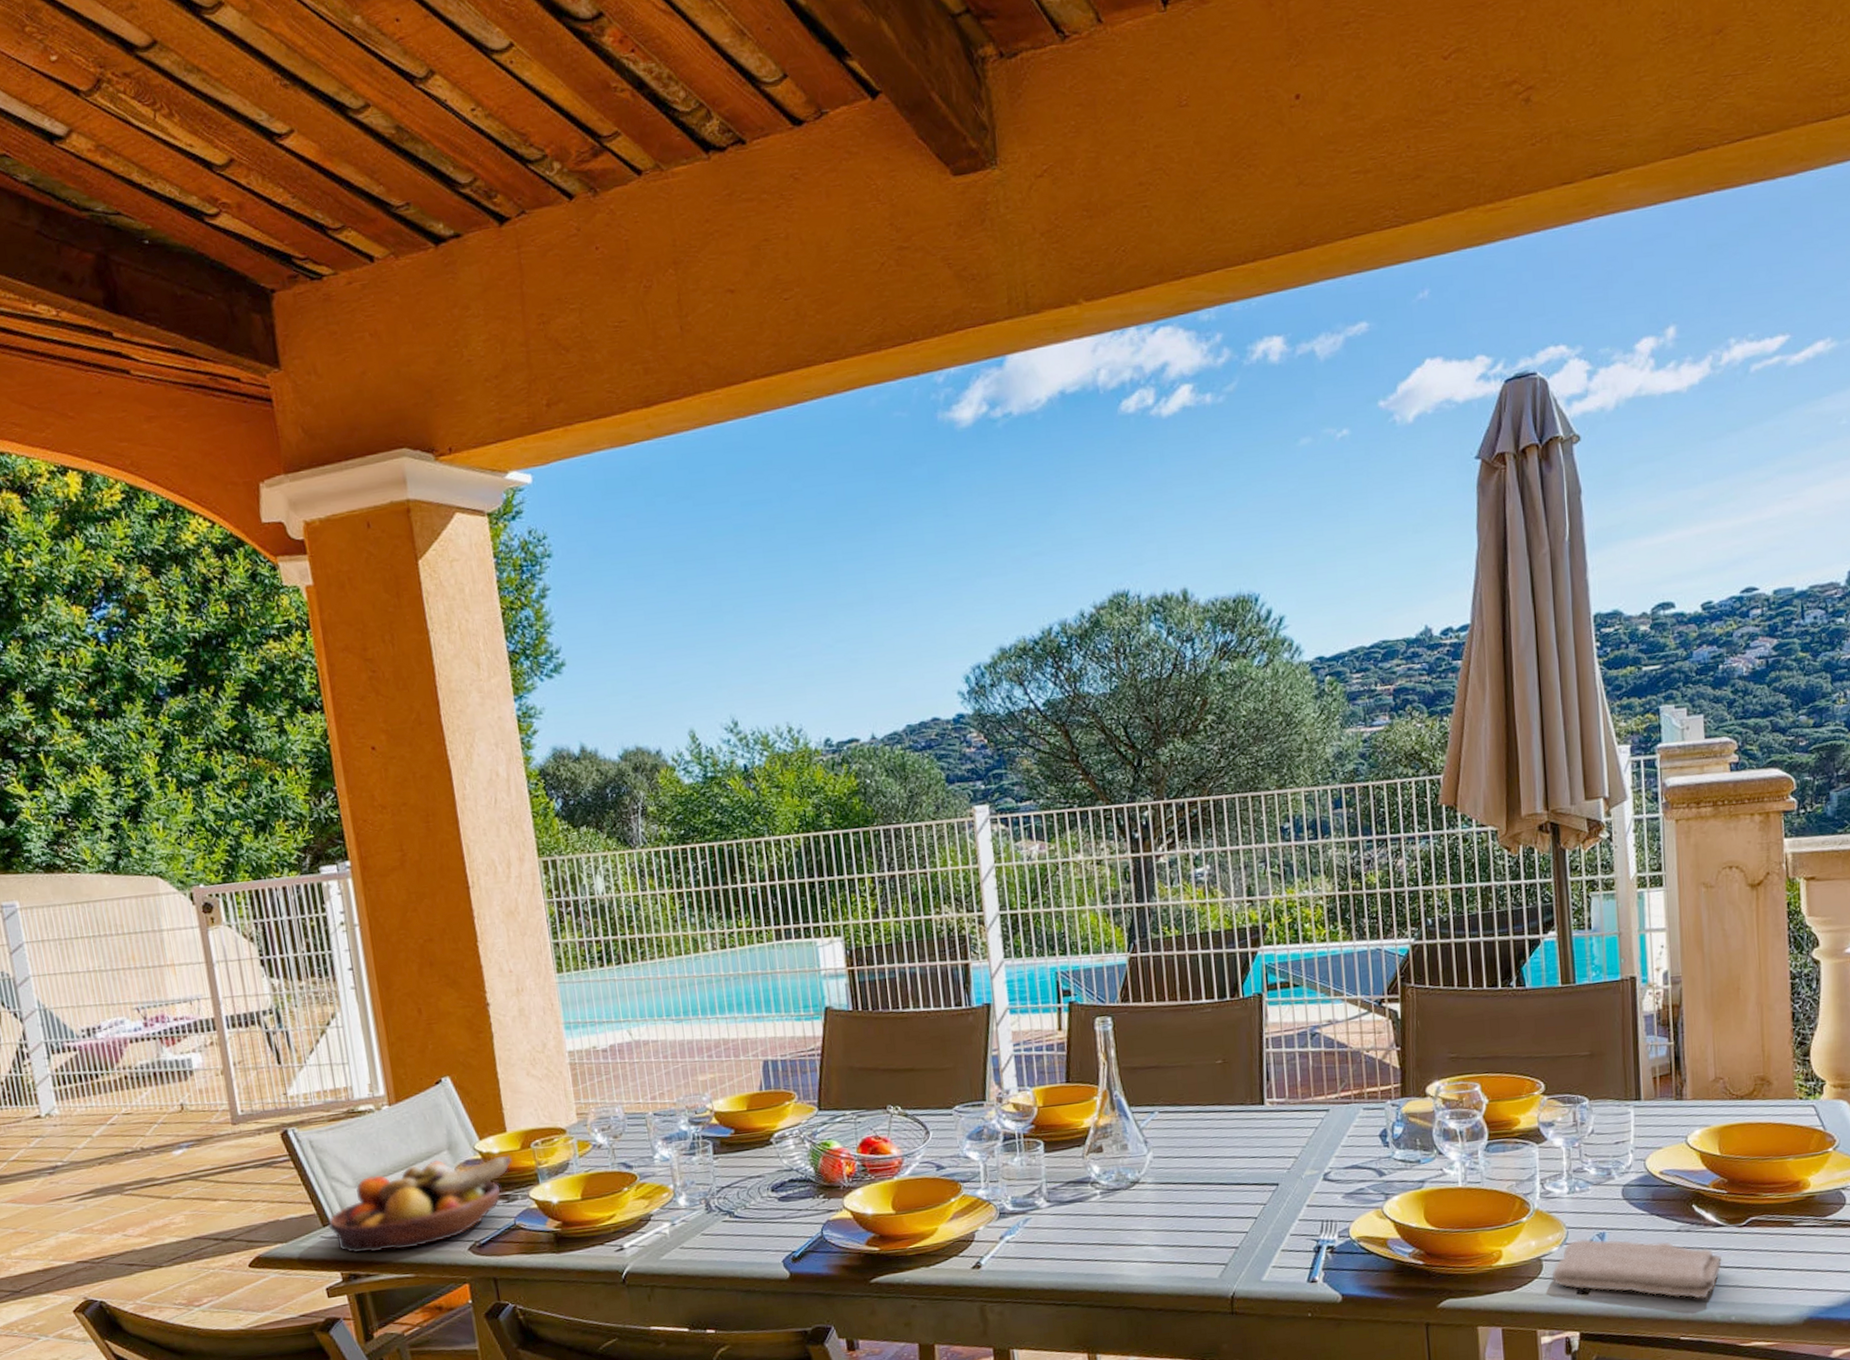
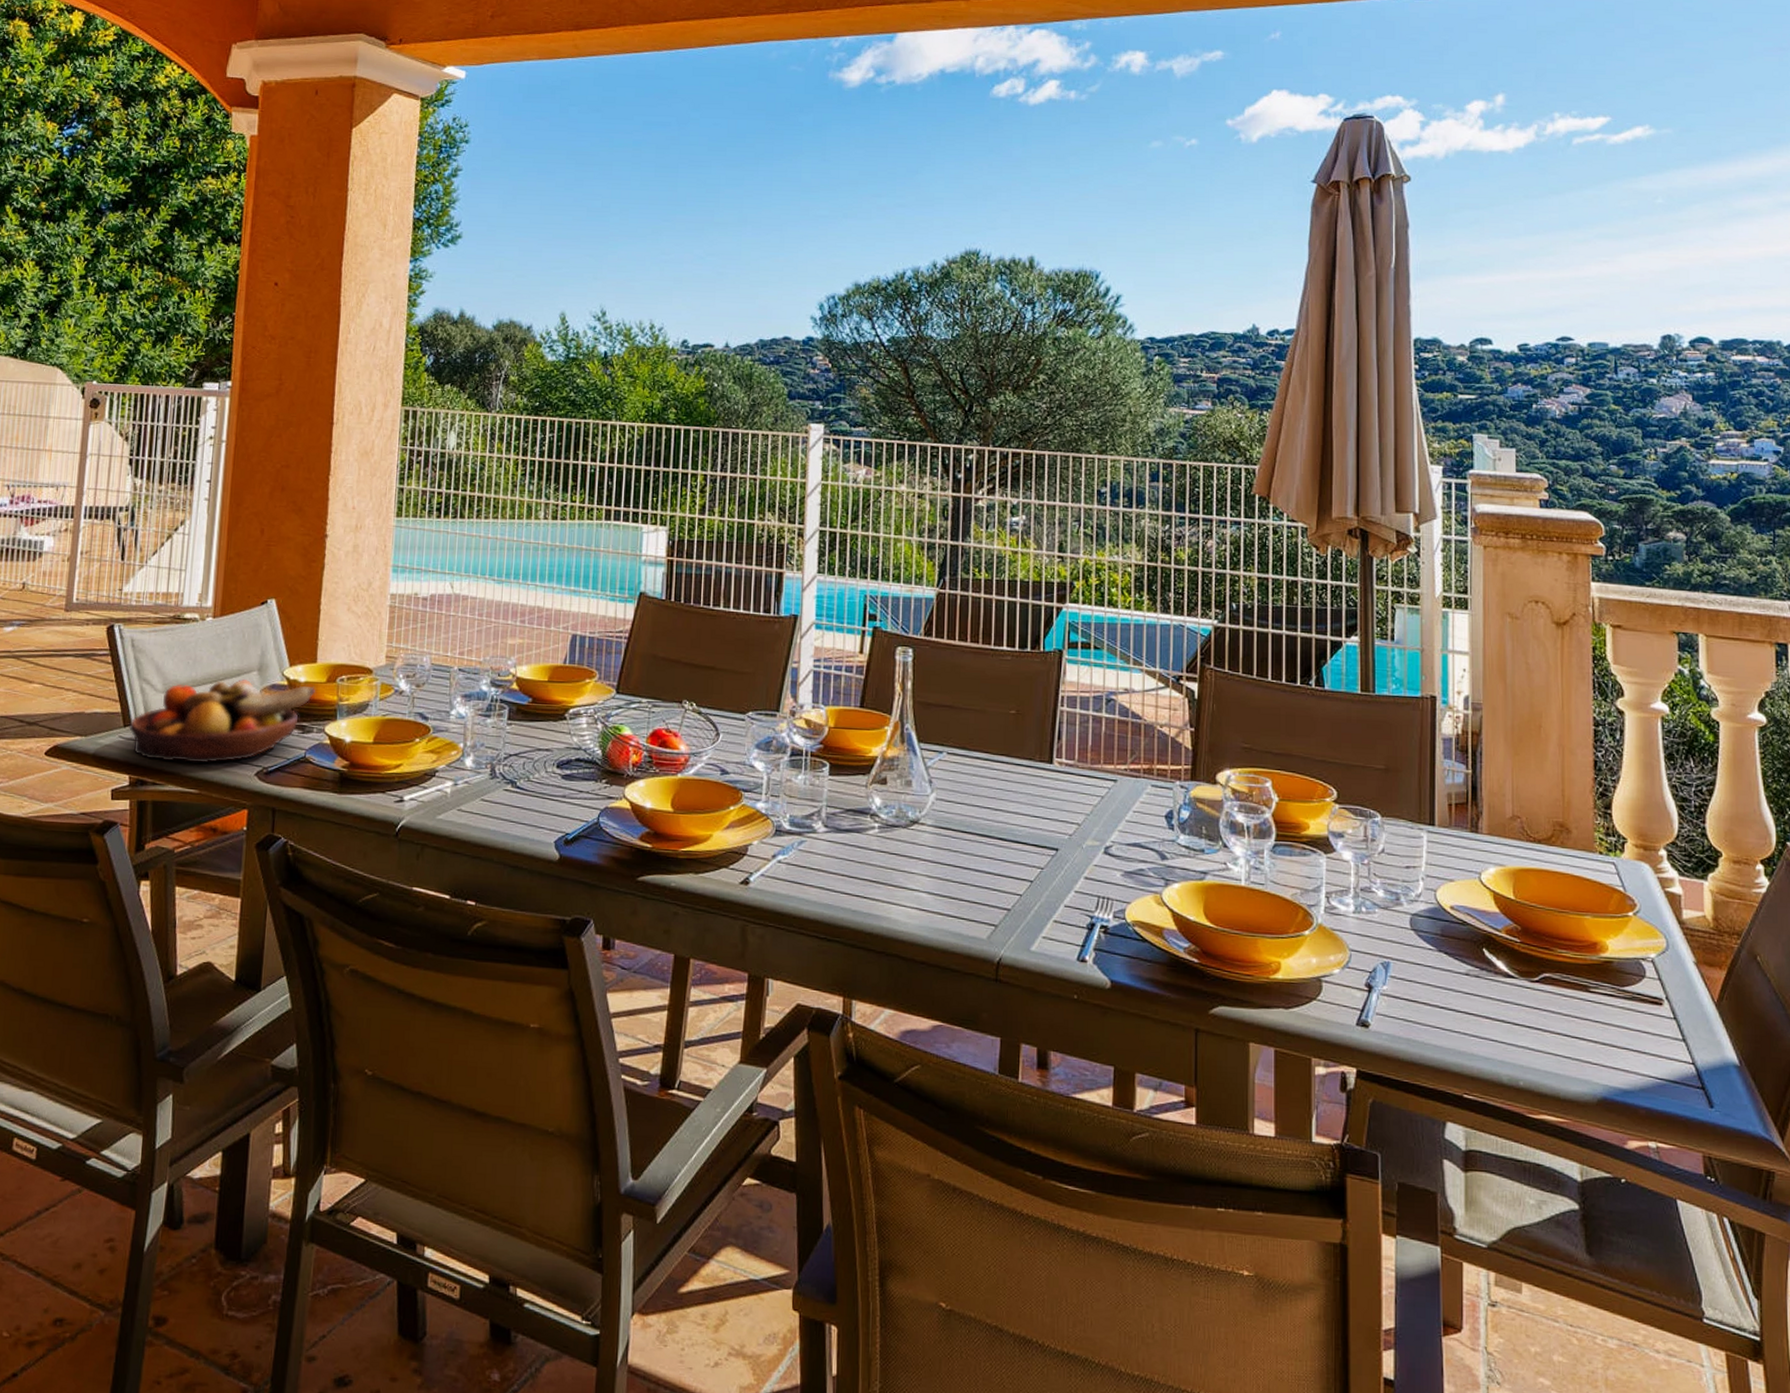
washcloth: present [1551,1239,1723,1299] -> none [1331,965,1513,1056]

